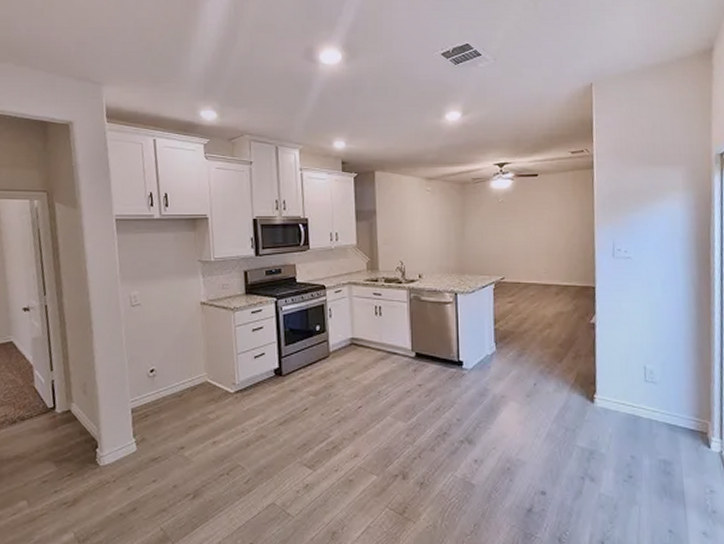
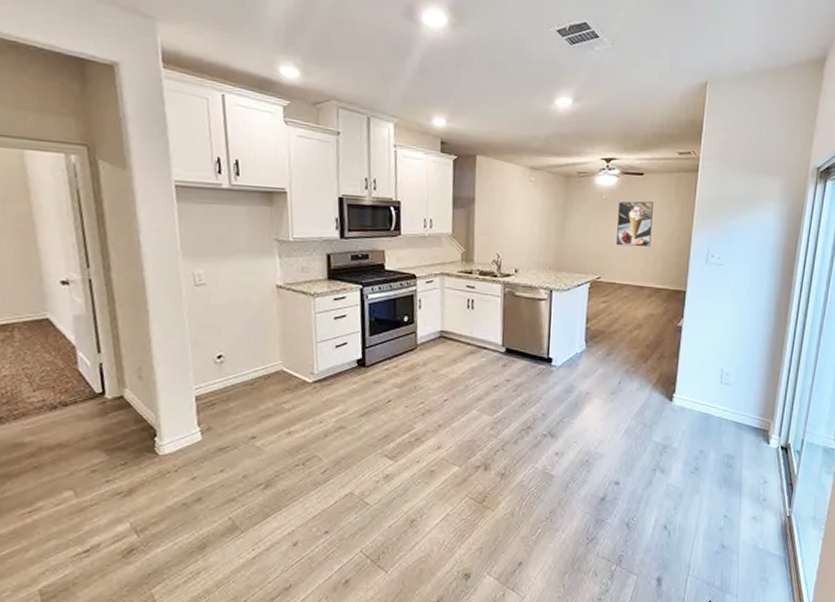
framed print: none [516,200,553,246] -> present [617,201,653,247]

